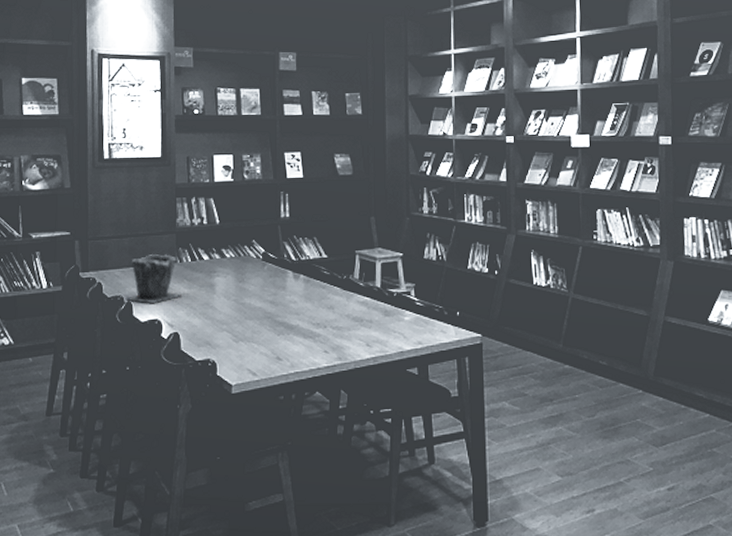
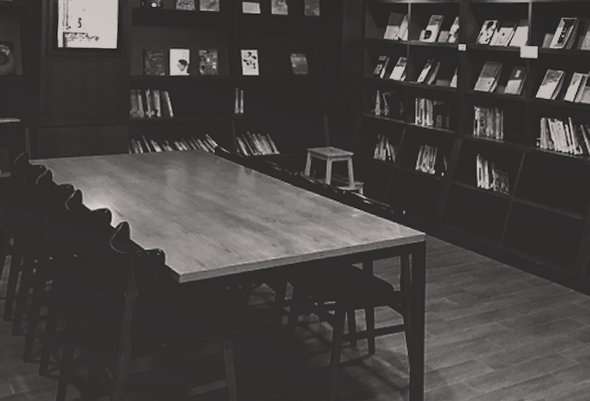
plant pot: present [126,254,183,304] -> none [76,145,134,194]

